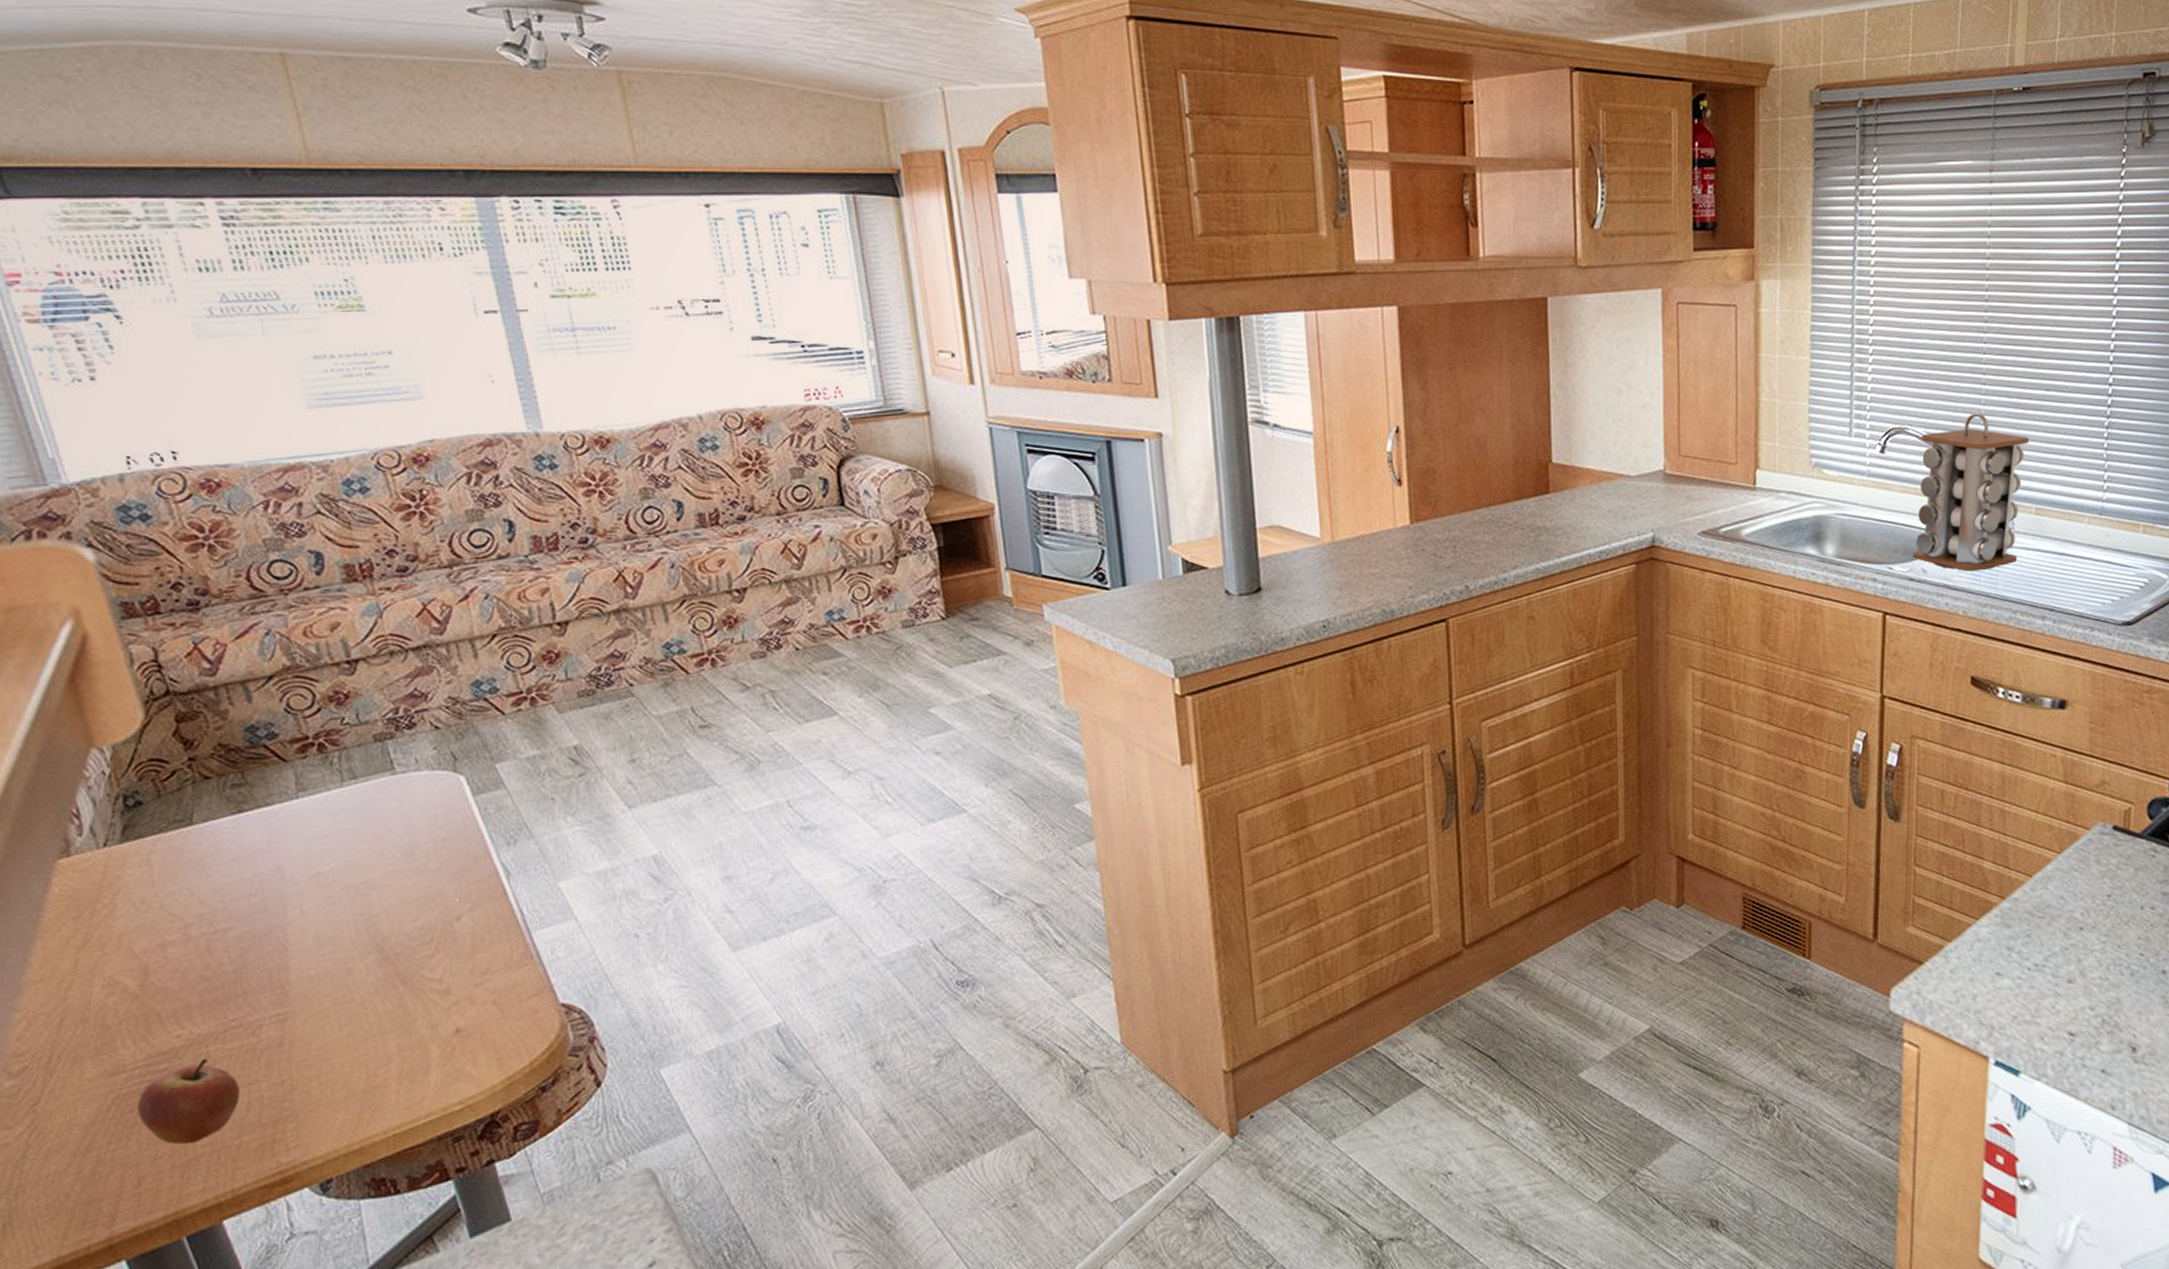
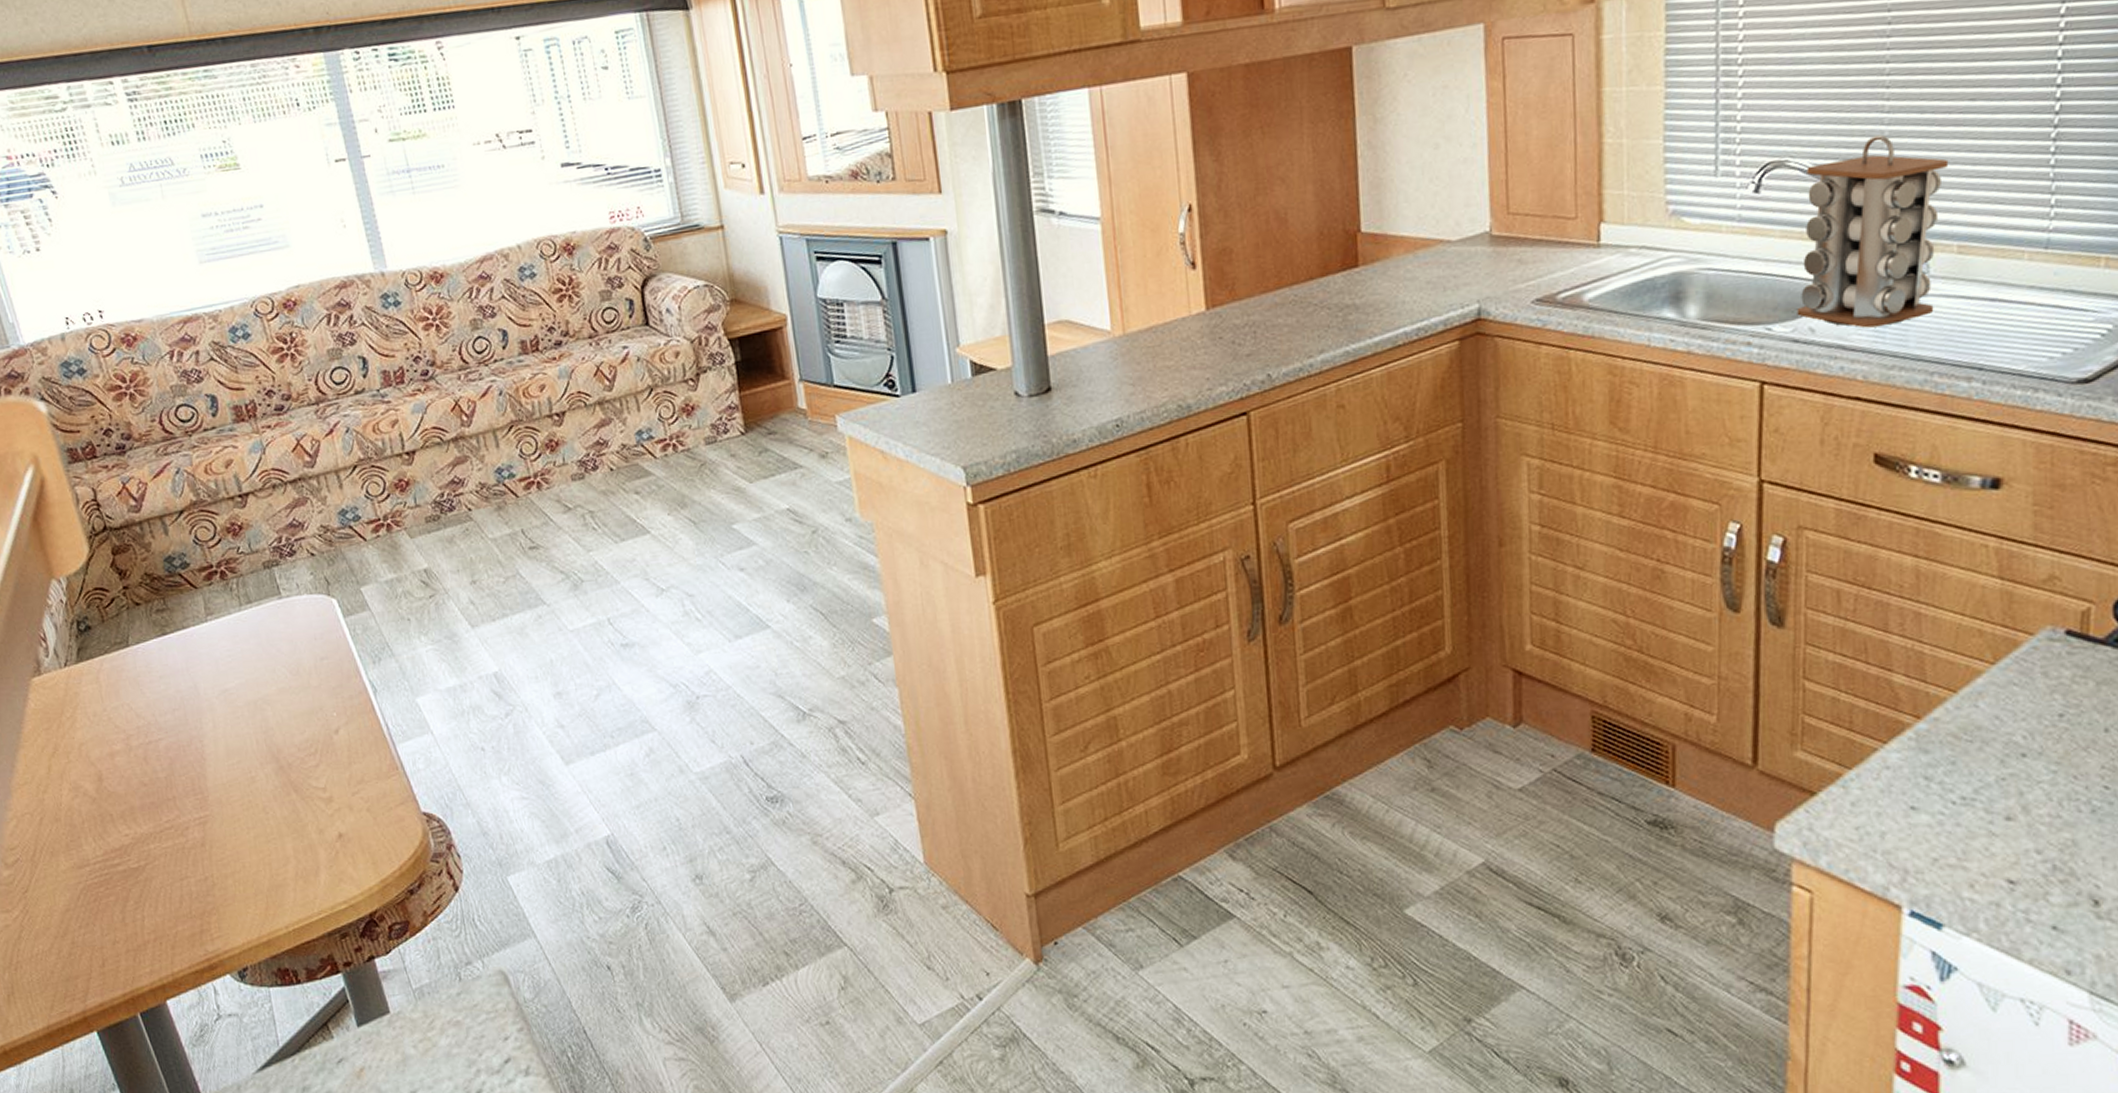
fruit: present [137,1058,240,1145] -> none [99,855,175,932]

